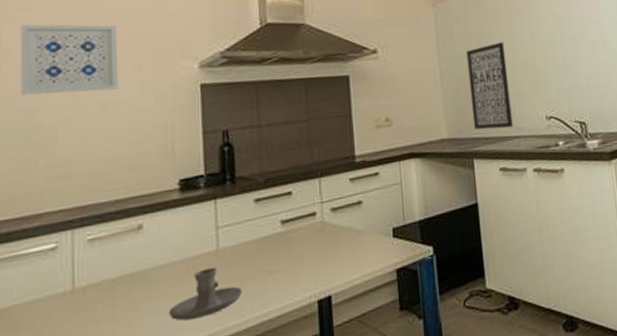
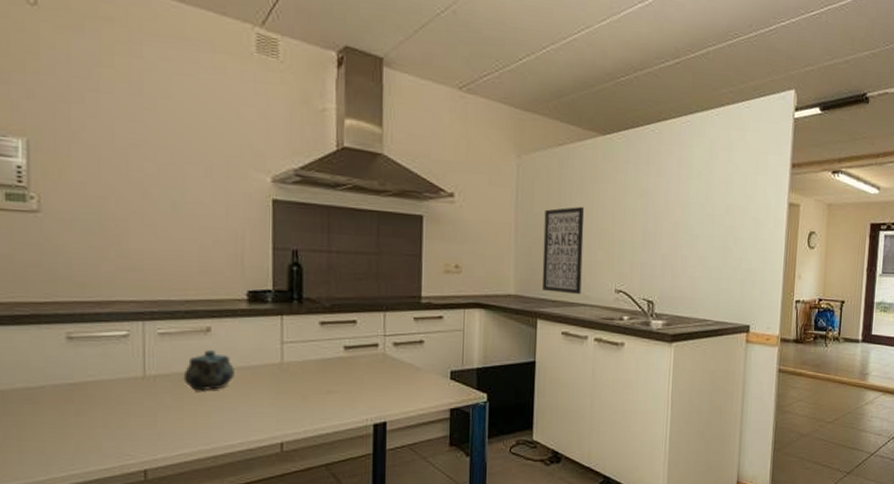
wall art: present [20,24,119,96] -> none [89,105,190,191]
teapot: none [114,248,169,297] -> present [183,350,234,391]
candle holder: present [169,267,242,321] -> none [234,378,303,421]

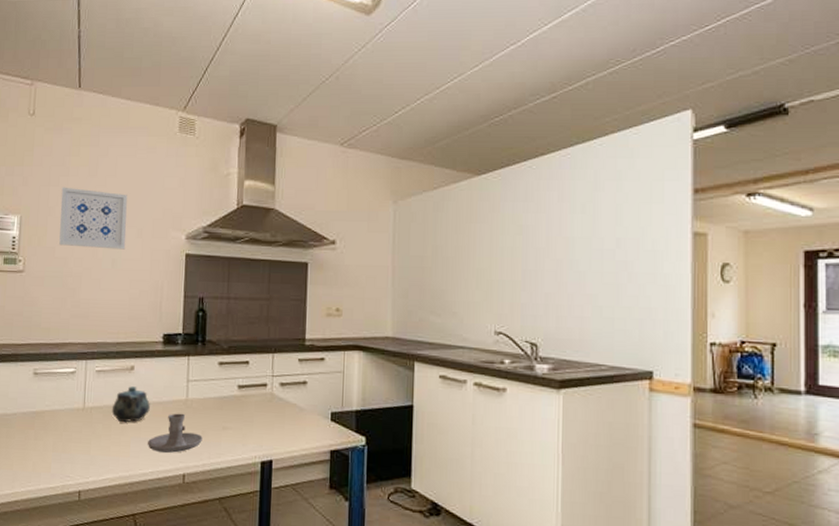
wall art: none [89,105,190,191] -> present [59,187,127,250]
candle holder: none [234,378,303,421] -> present [148,413,203,453]
wall art: present [542,206,585,295] -> none [419,247,461,337]

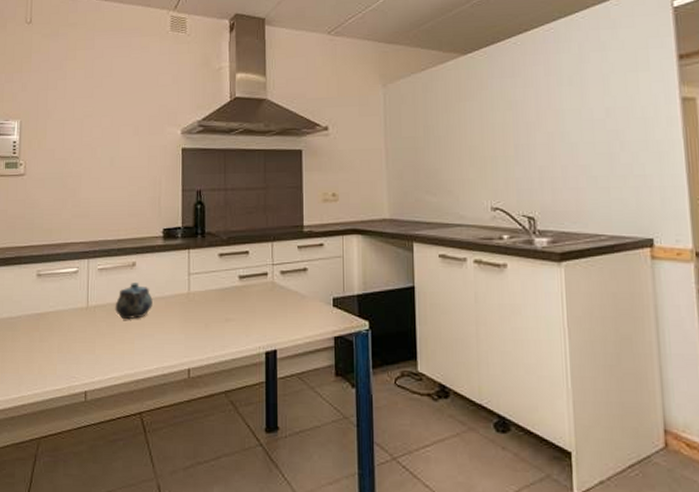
wall art: present [59,187,127,250] -> none [58,90,124,148]
candle holder: present [148,413,203,453] -> none [152,307,206,348]

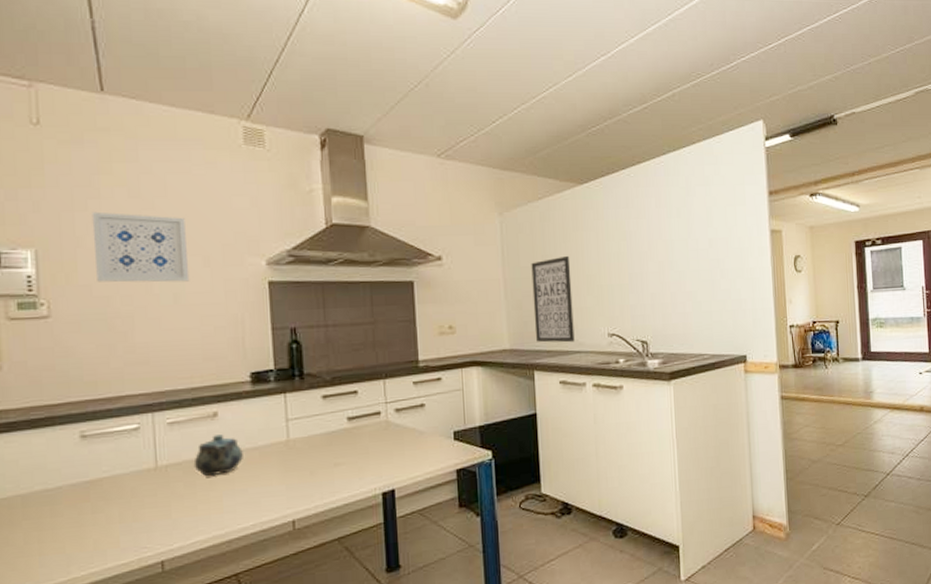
wall art: none [58,90,124,148] -> present [91,211,190,283]
wall art: none [413,126,456,215] -> present [531,255,575,343]

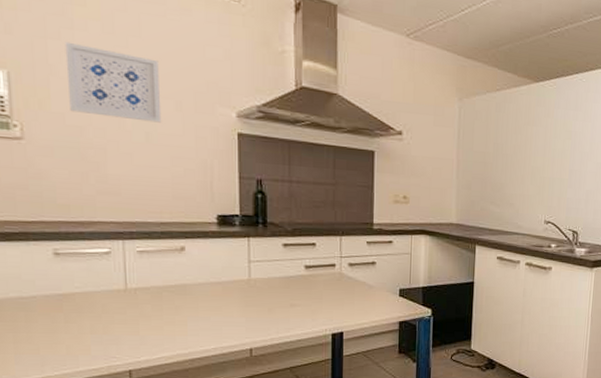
teapot: present [193,434,243,477] -> none [161,267,207,303]
wall art: present [531,255,575,343] -> none [480,146,519,225]

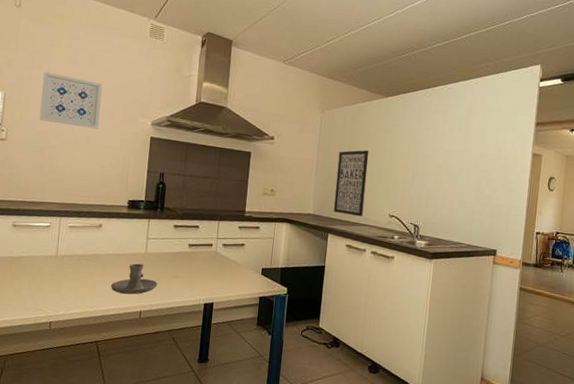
candle holder: none [208,292,269,330] -> present [111,263,158,295]
wall art: none [480,146,519,225] -> present [334,150,369,217]

